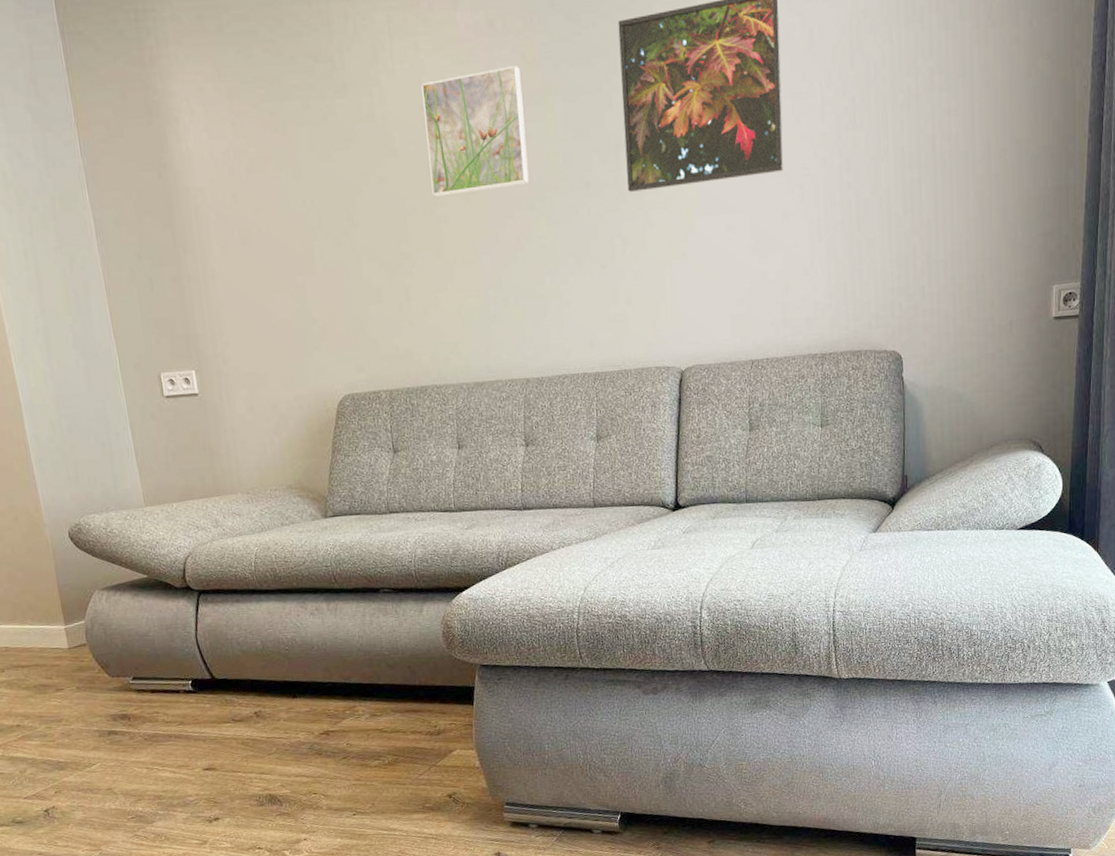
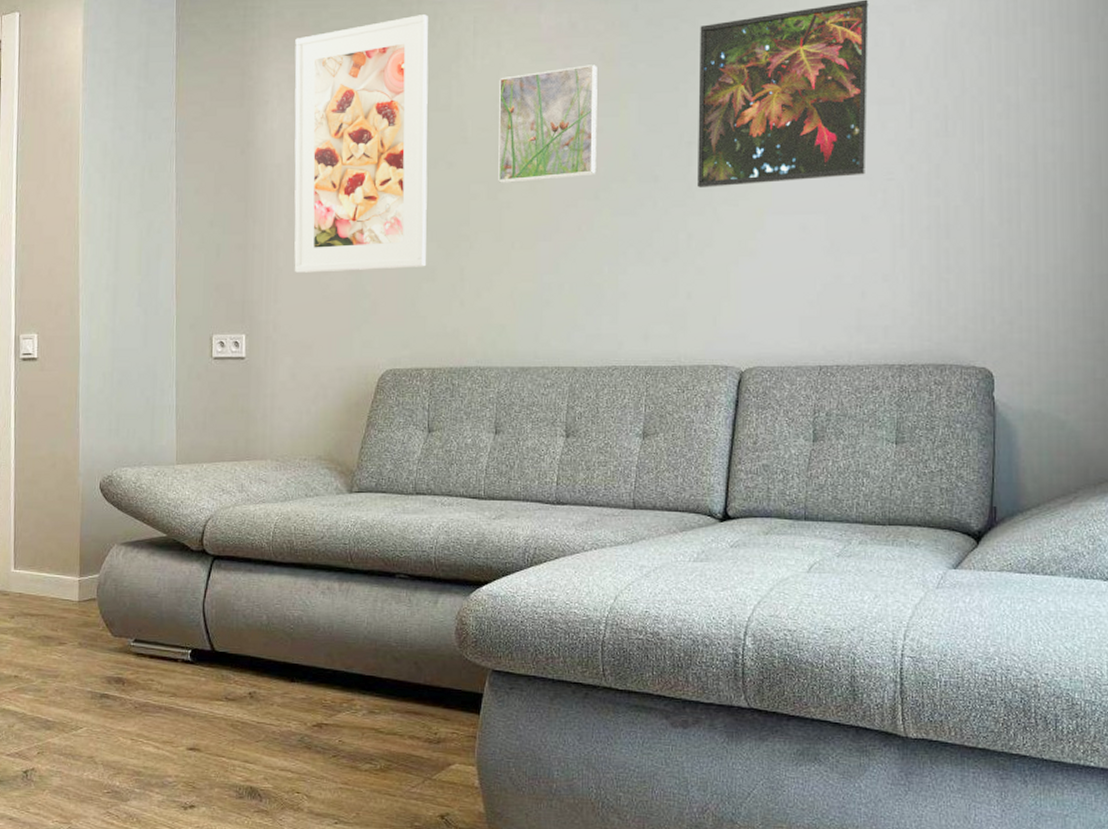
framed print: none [197,14,371,303] -> present [294,15,429,273]

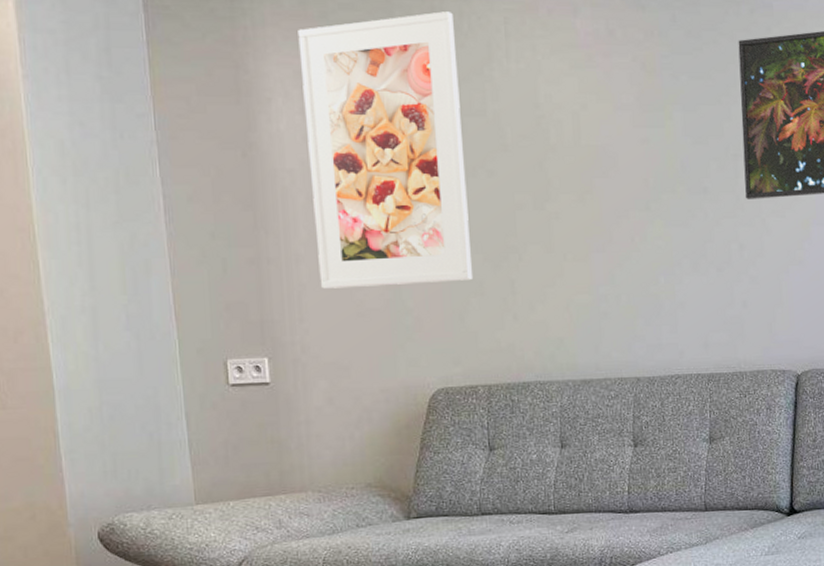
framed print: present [498,64,598,183] -> none [537,74,646,193]

